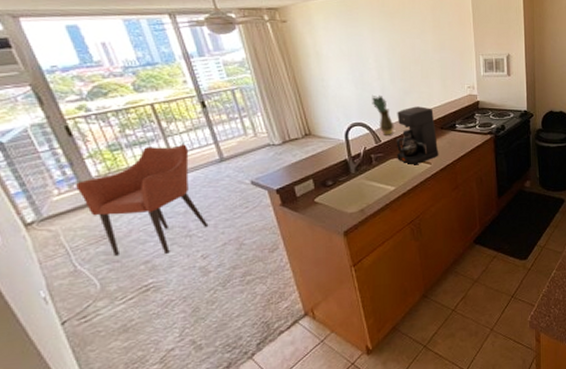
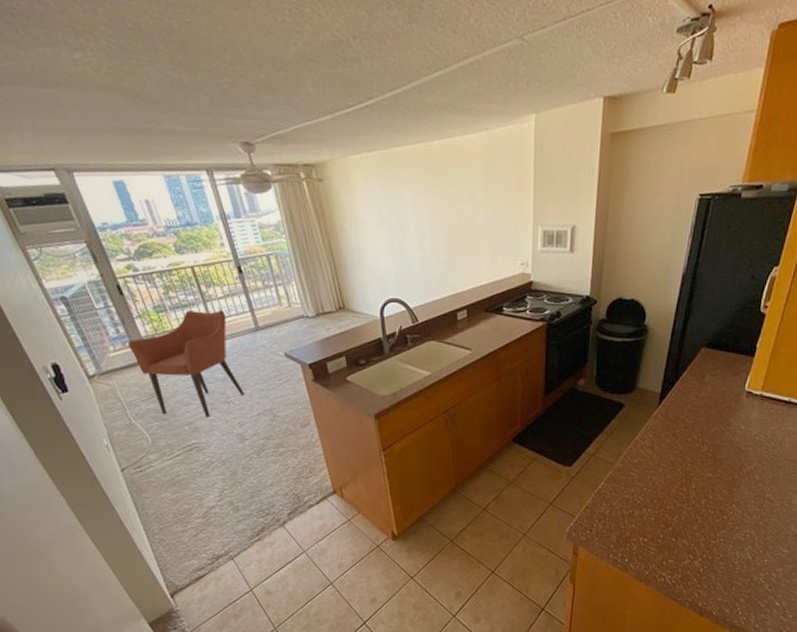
vase: present [372,94,394,135] -> none [410,267,434,315]
coffee maker: present [396,106,439,165] -> none [434,283,481,350]

